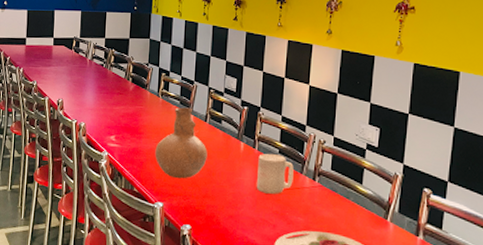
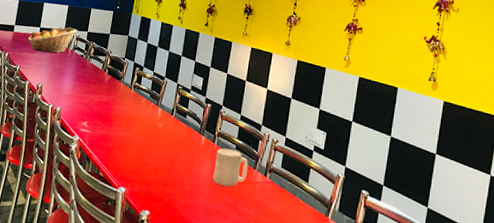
fruit basket: none [42,35,94,65] -> present [28,27,77,53]
vase: present [155,107,207,179] -> none [122,100,171,167]

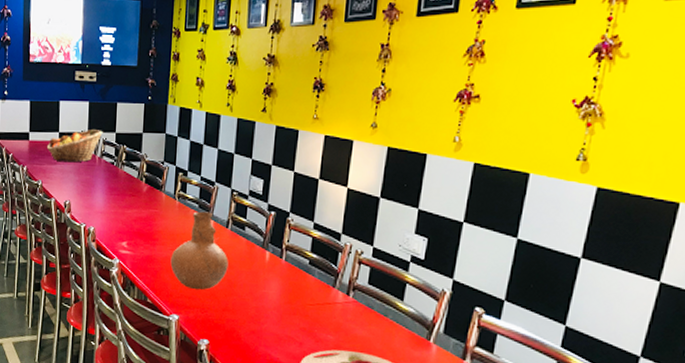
vase: none [122,100,171,167] -> present [170,211,229,290]
mug: present [212,148,248,187] -> none [282,264,325,309]

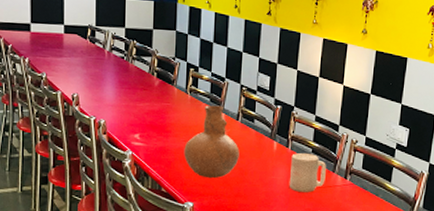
fruit basket: present [47,130,103,163] -> none [51,23,112,56]
mug: none [282,264,325,309] -> present [289,152,326,192]

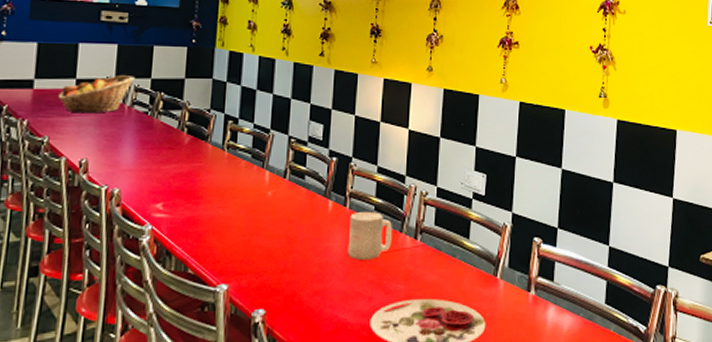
fruit basket: none [51,23,112,56] -> present [59,75,135,114]
vase: present [184,105,240,179] -> none [217,162,287,252]

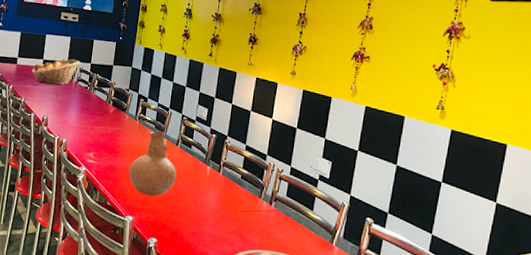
vase: none [217,162,287,252] -> present [128,131,177,196]
mug: present [347,211,392,260] -> none [218,178,254,215]

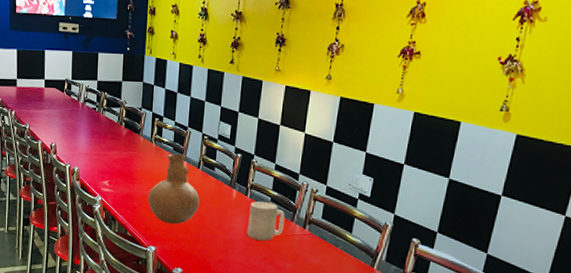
fruit basket: present [32,59,80,85] -> none [34,77,85,108]
mug: none [218,178,254,215] -> present [247,201,285,241]

